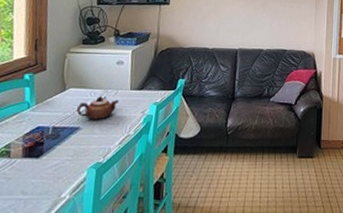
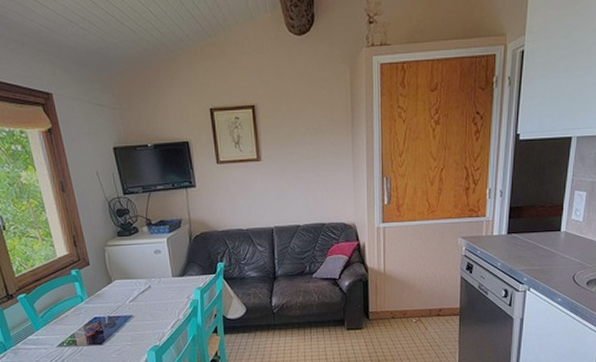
teapot: present [76,96,120,120] -> none [125,285,164,308]

